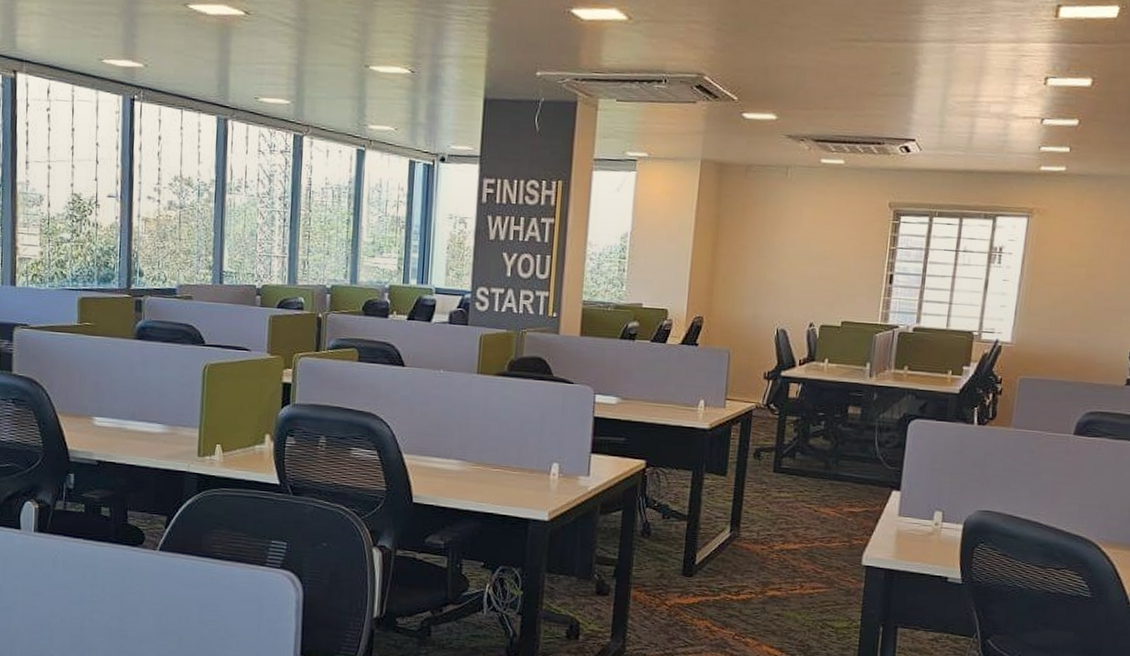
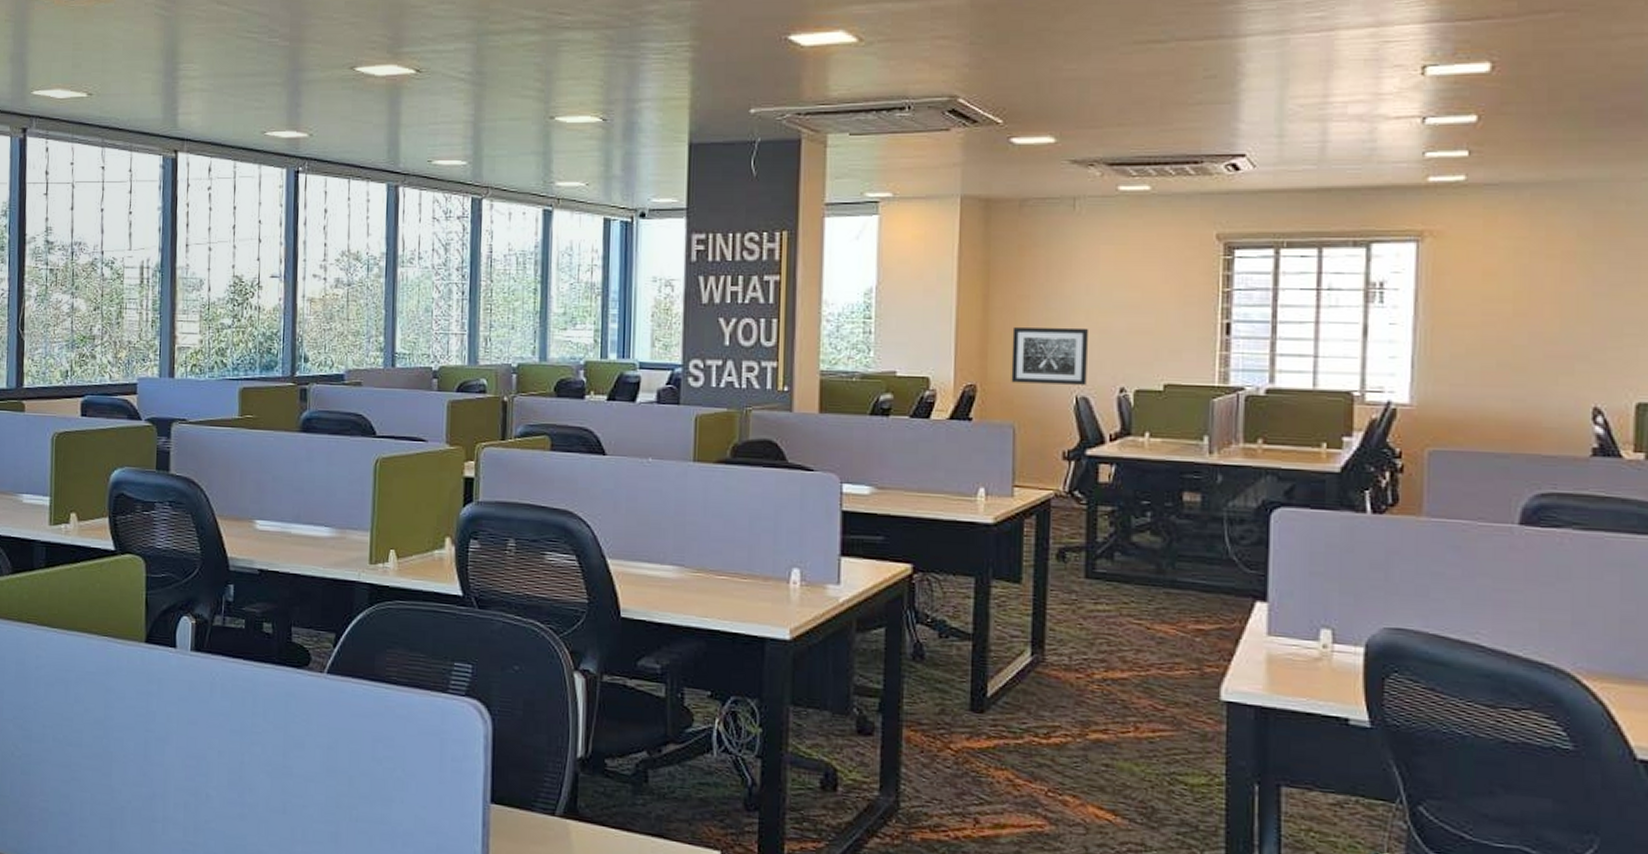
wall art: none [729,271,791,320] -> present [1011,327,1089,385]

